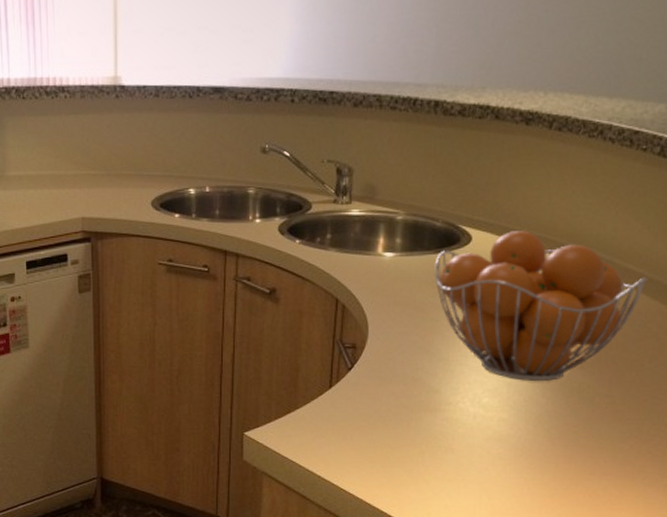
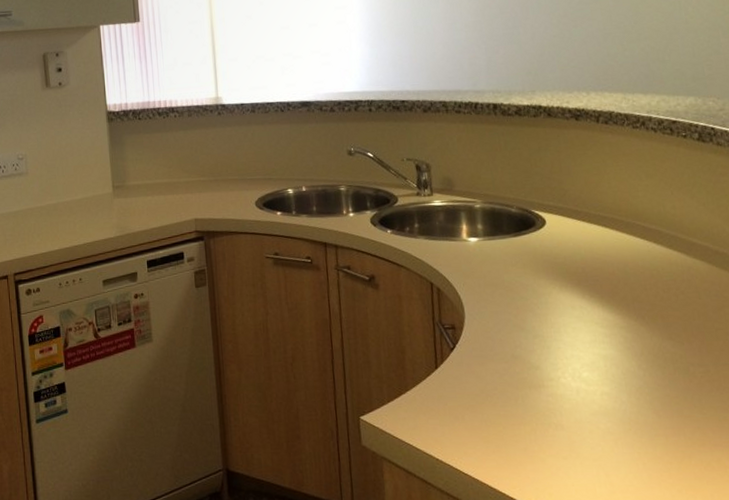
fruit basket: present [434,231,647,381] -> none [515,212,714,354]

